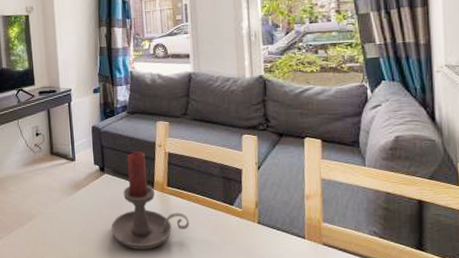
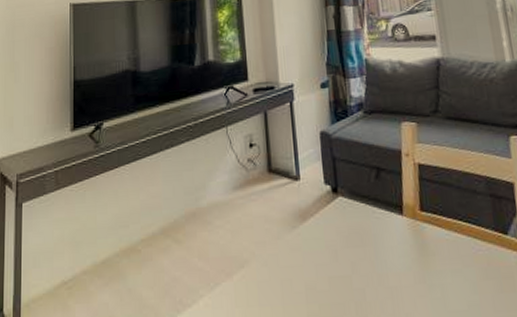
candle holder: present [111,151,189,250] -> none [350,162,453,307]

